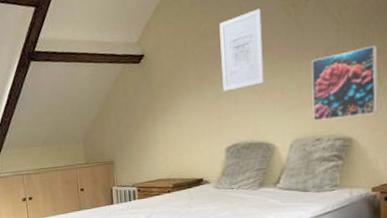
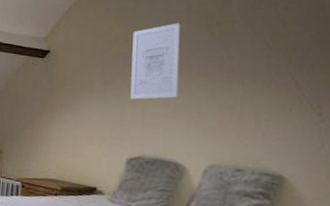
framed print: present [311,45,378,122] -> none [234,77,319,155]

